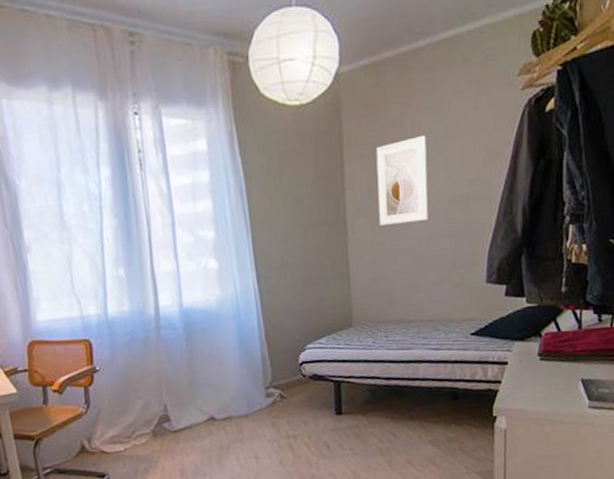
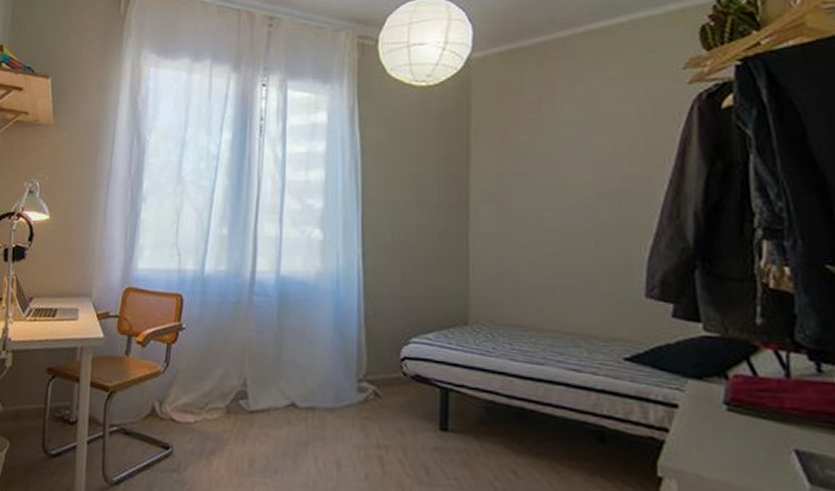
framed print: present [376,135,428,225] -> none [507,123,569,216]

